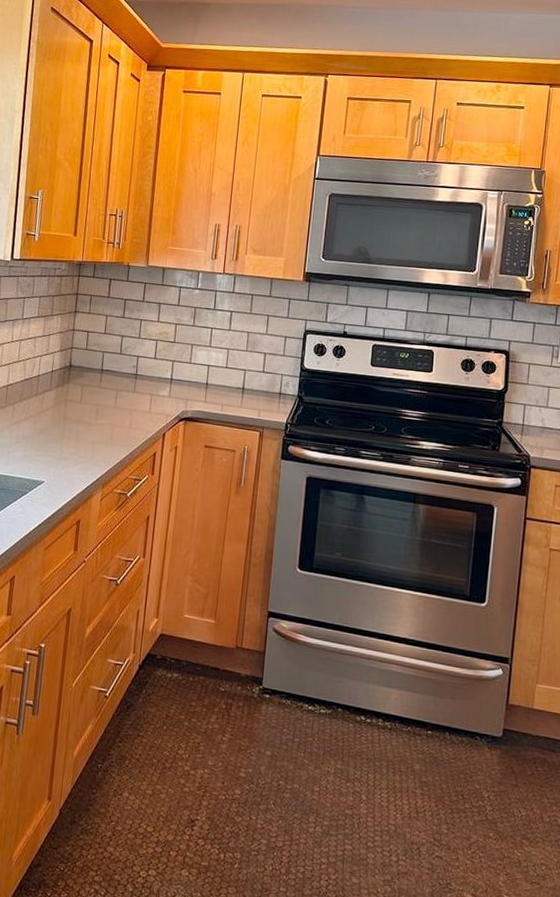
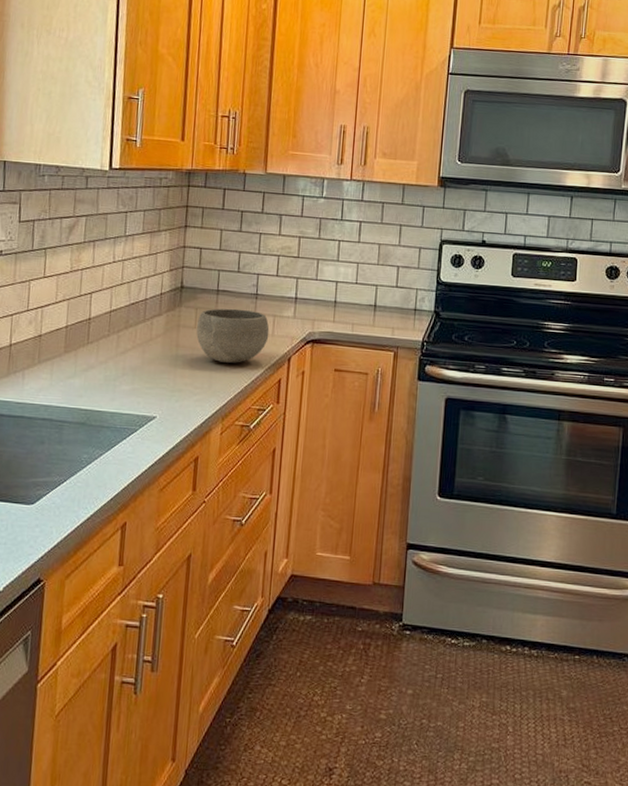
bowl: none [81,386,147,437] -> present [196,308,270,364]

